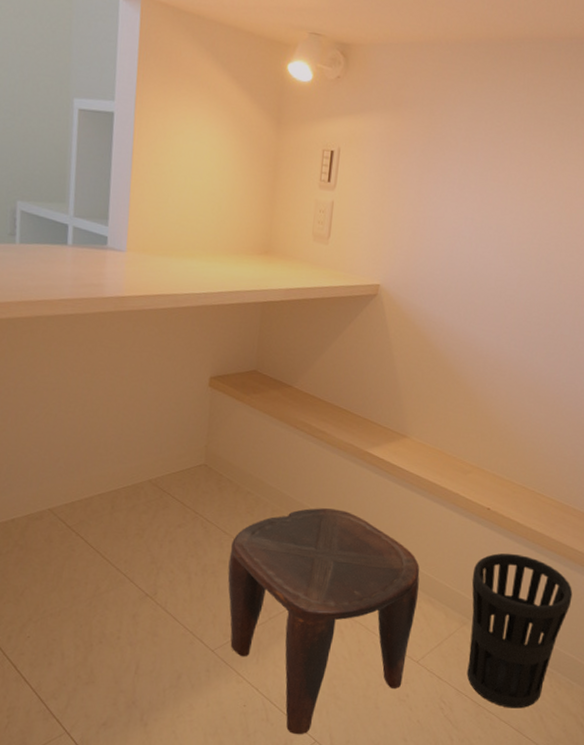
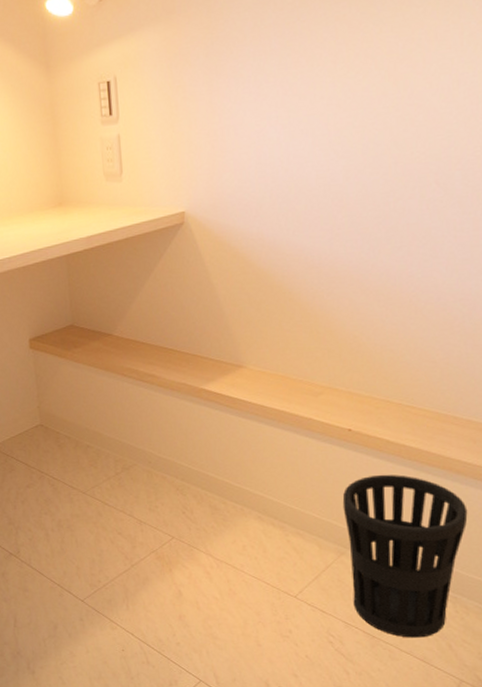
stool: present [227,508,420,735] -> none [80,451,285,676]

